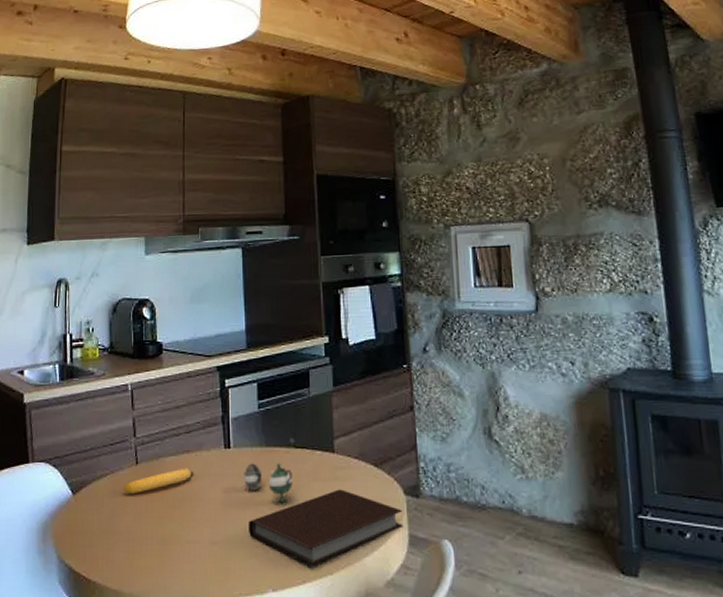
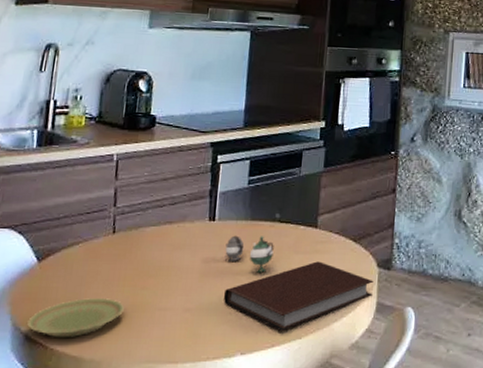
plate: none [70,531,154,571] -> present [27,298,124,338]
banana: present [124,468,194,493] -> none [96,238,174,262]

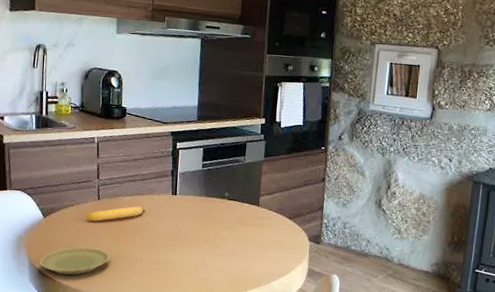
banana: none [96,238,174,262] -> present [86,206,145,221]
notebook: present [224,261,373,332] -> none [186,233,305,285]
teapot: present [225,235,274,273] -> none [185,207,224,238]

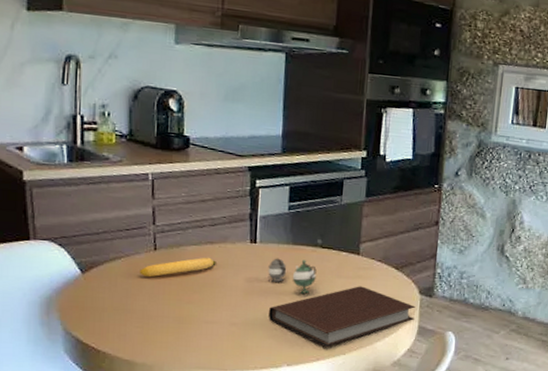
plate: present [40,247,110,275] -> none [78,309,171,344]
teapot: none [185,207,224,238] -> present [268,258,317,294]
notebook: none [186,233,305,285] -> present [269,286,415,348]

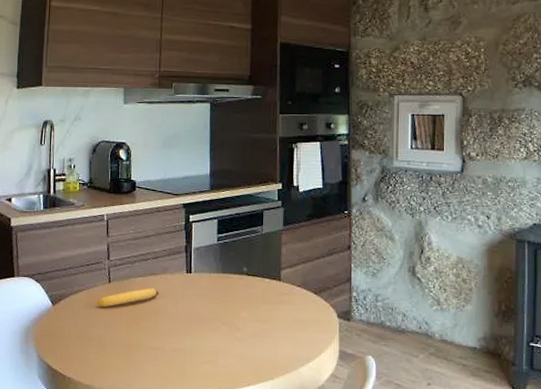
teapot: present [268,258,317,294] -> none [202,286,244,320]
notebook: present [269,286,415,348] -> none [204,311,335,373]

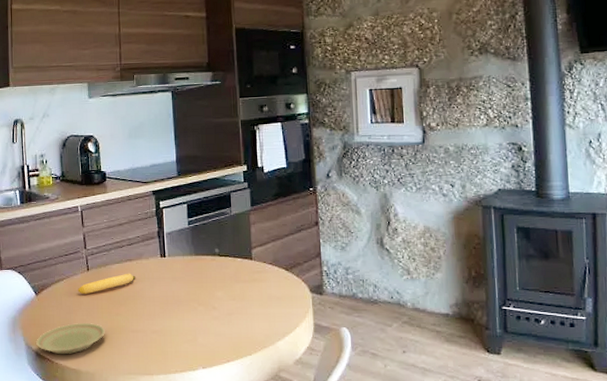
plate: none [49,337,122,369] -> present [36,323,105,355]

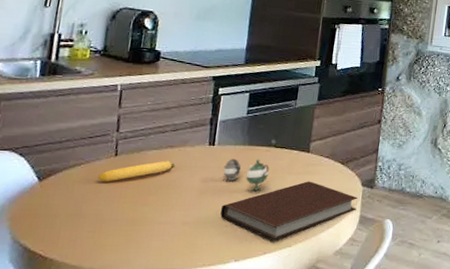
plate: present [36,323,105,355] -> none [26,214,124,250]
teapot: none [177,268,218,300] -> present [223,158,269,191]
notebook: none [182,289,309,350] -> present [220,181,358,242]

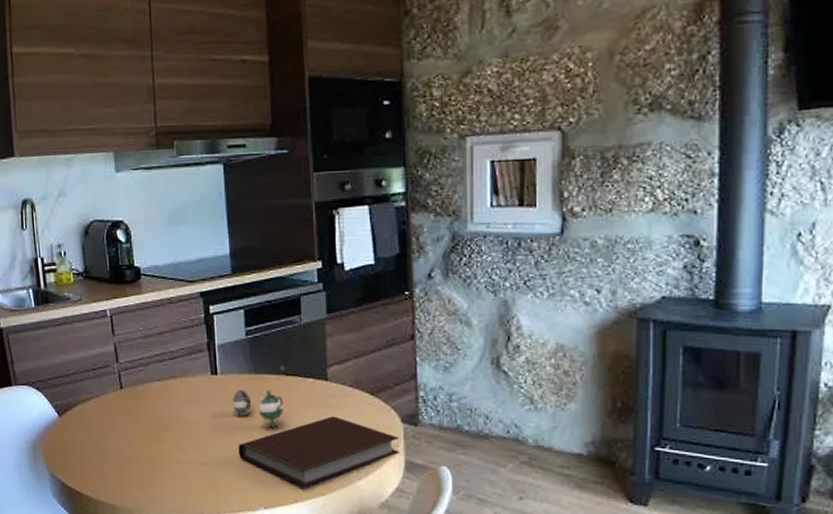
banana: present [98,160,175,181] -> none [109,393,180,416]

